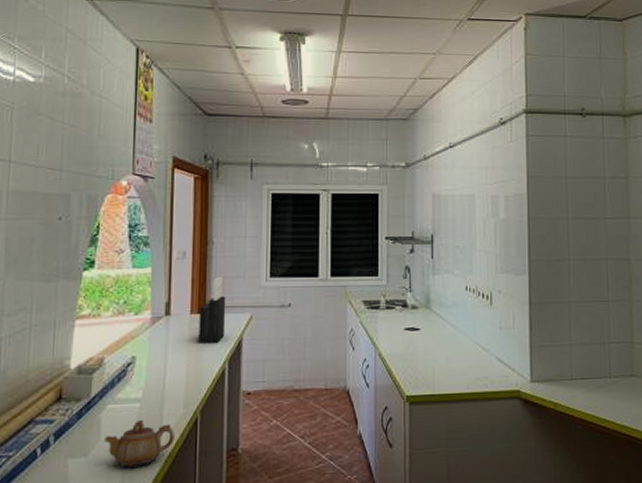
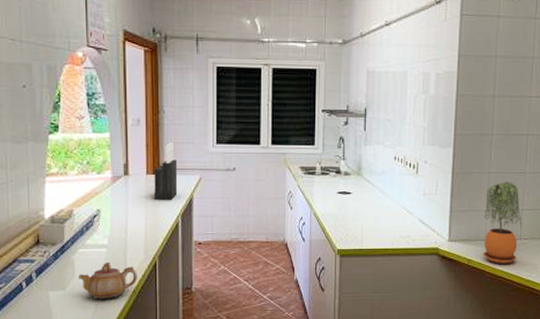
potted plant: none [568,312,610,407] -> present [483,182,522,264]

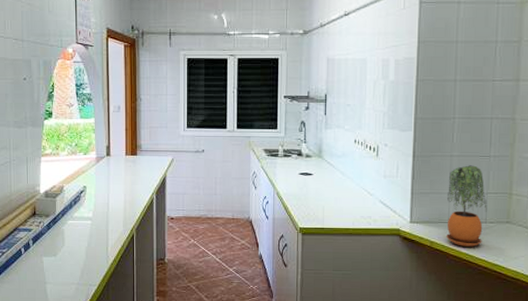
teapot: present [77,263,137,301] -> none [66,233,117,268]
knife block: present [153,142,178,200] -> none [131,126,153,179]

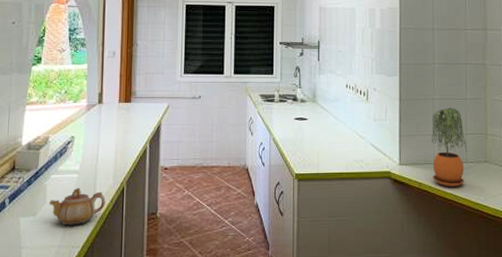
teapot: none [66,233,117,268] -> present [48,188,106,227]

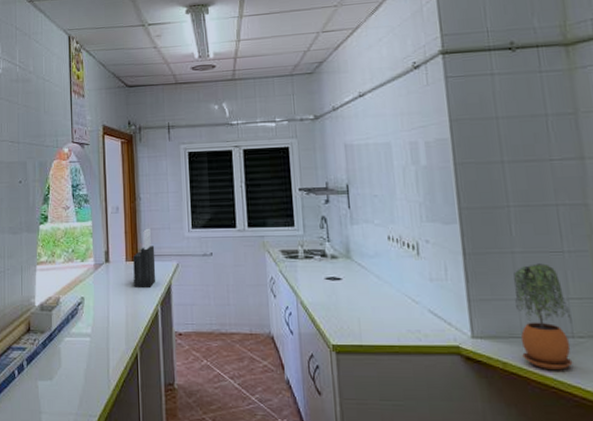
teapot: present [48,188,106,227] -> none [63,353,120,394]
knife block: none [124,72,148,127] -> present [133,228,156,287]

